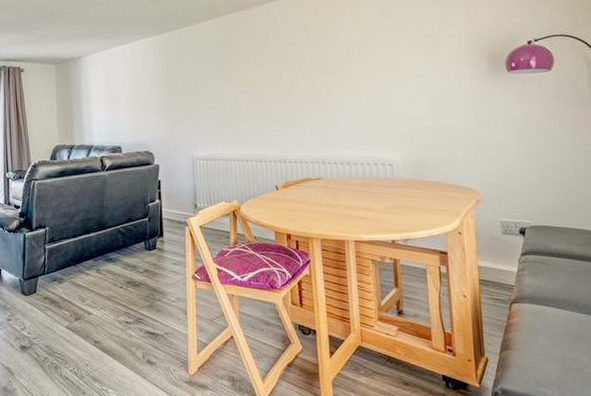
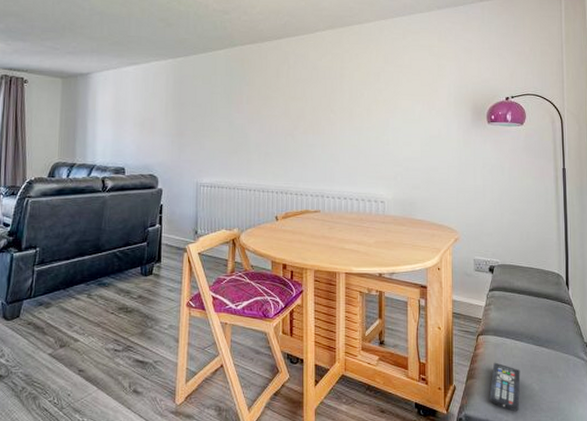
remote control: none [529,332,566,386] -> present [489,362,521,412]

